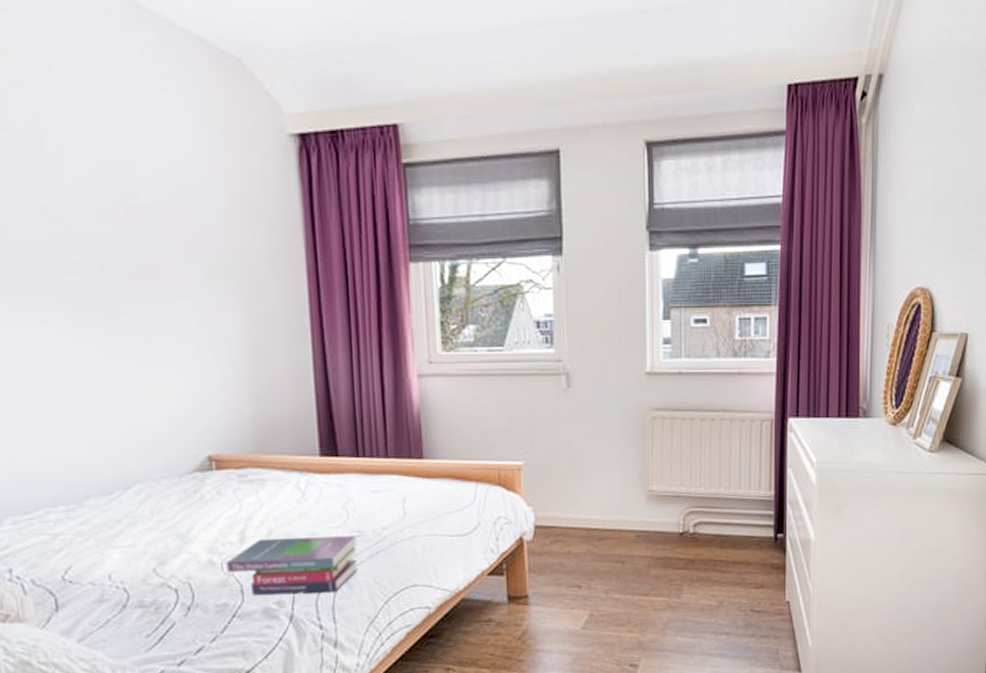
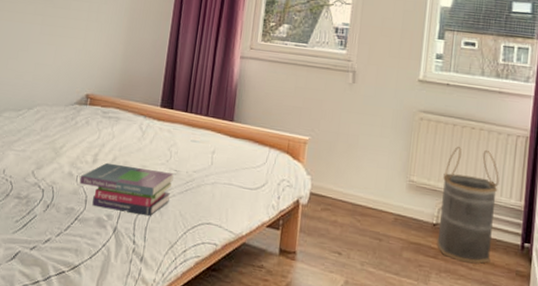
basket: none [686,441,746,567] -> present [437,146,499,264]

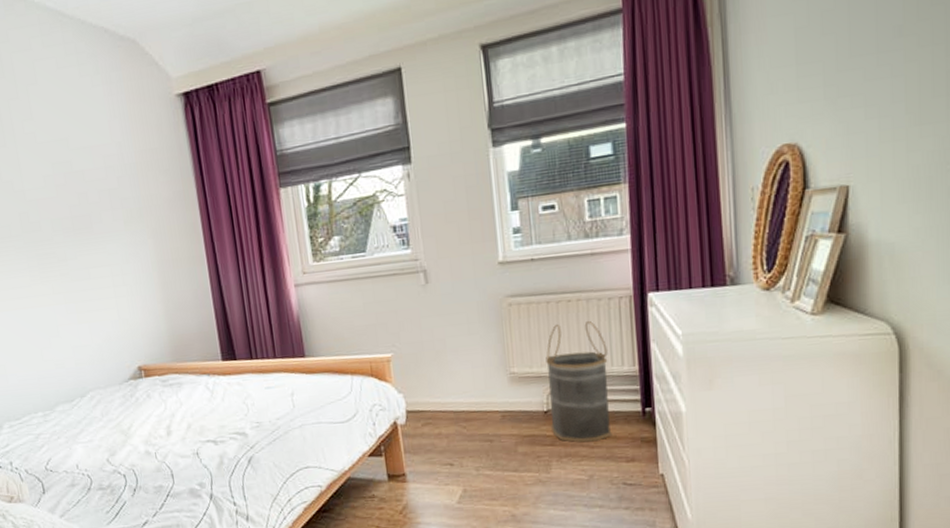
books: present [79,162,174,216] -> none [158,426,259,478]

